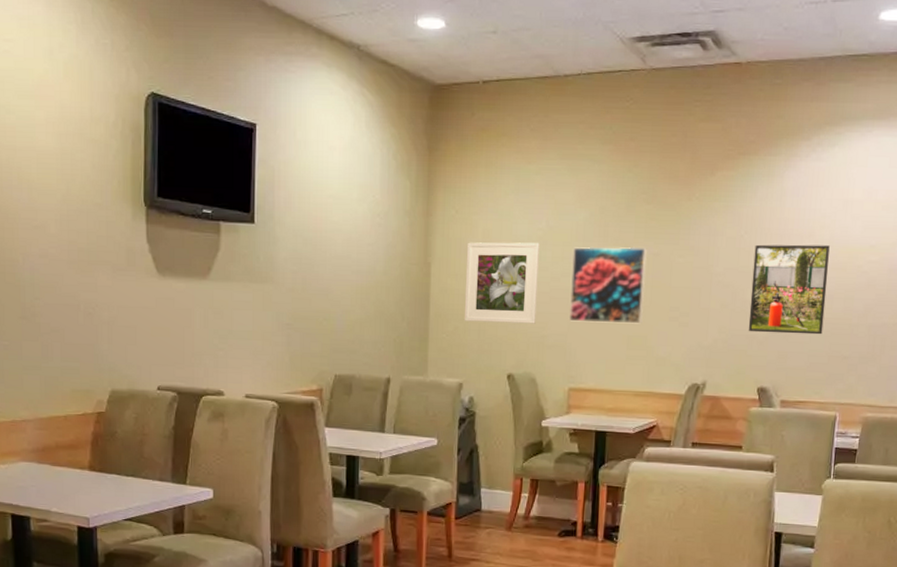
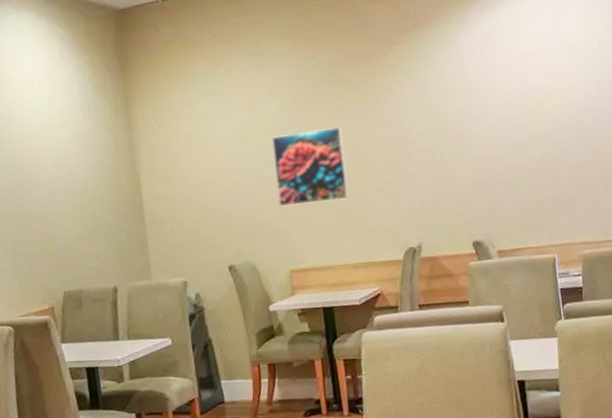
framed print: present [464,242,540,324] -> none [171,138,247,222]
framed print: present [748,244,830,335] -> none [444,97,525,190]

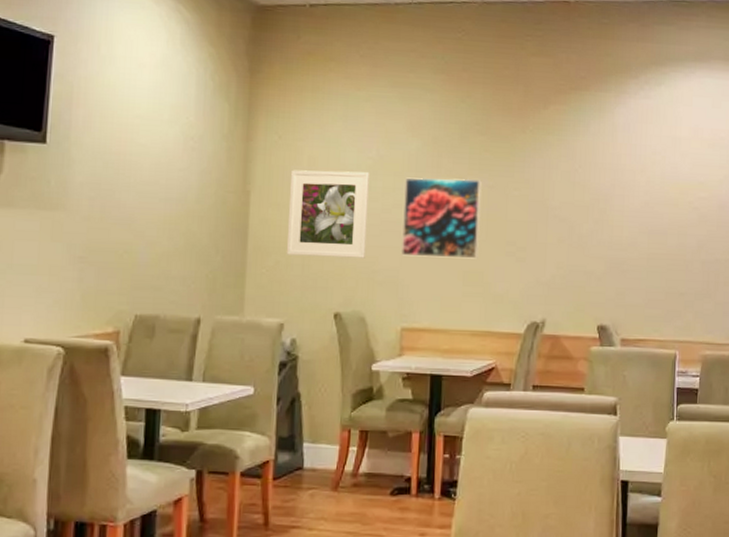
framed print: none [171,138,247,222] -> present [286,170,369,258]

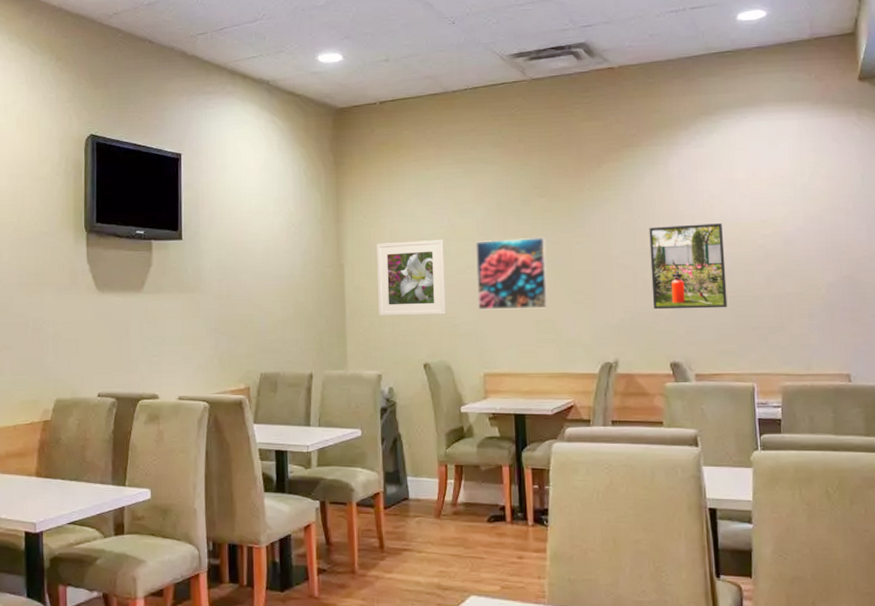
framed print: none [585,178,661,271] -> present [649,223,728,310]

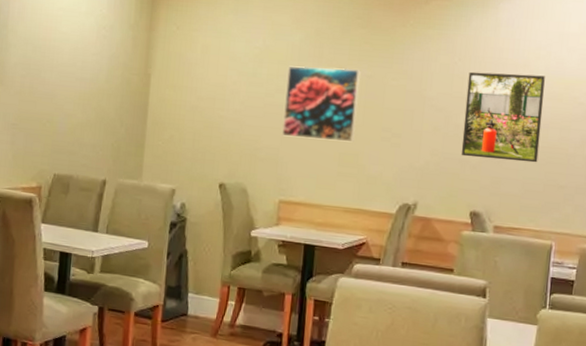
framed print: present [377,240,446,316] -> none [179,56,256,137]

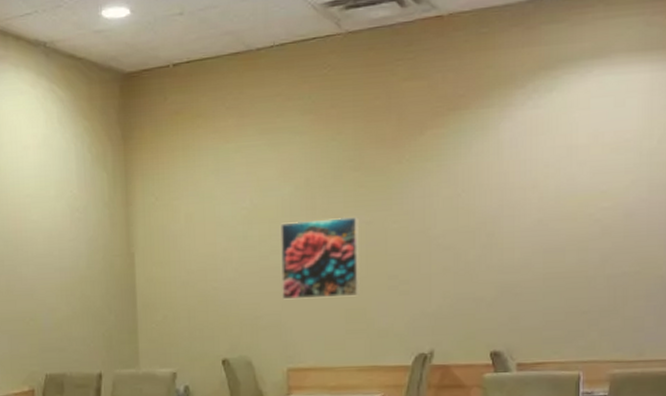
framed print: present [460,71,545,163] -> none [474,196,557,295]

